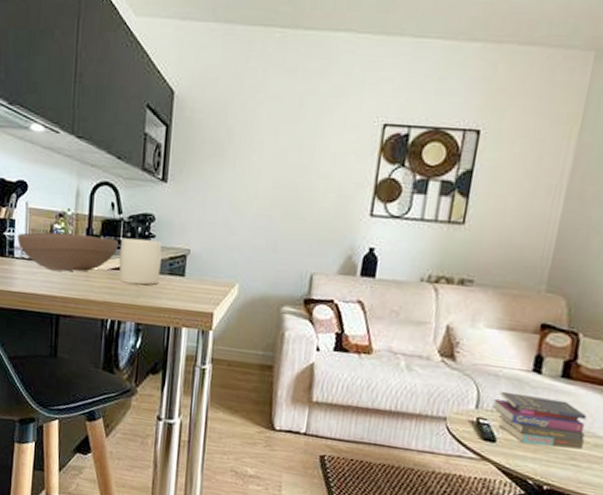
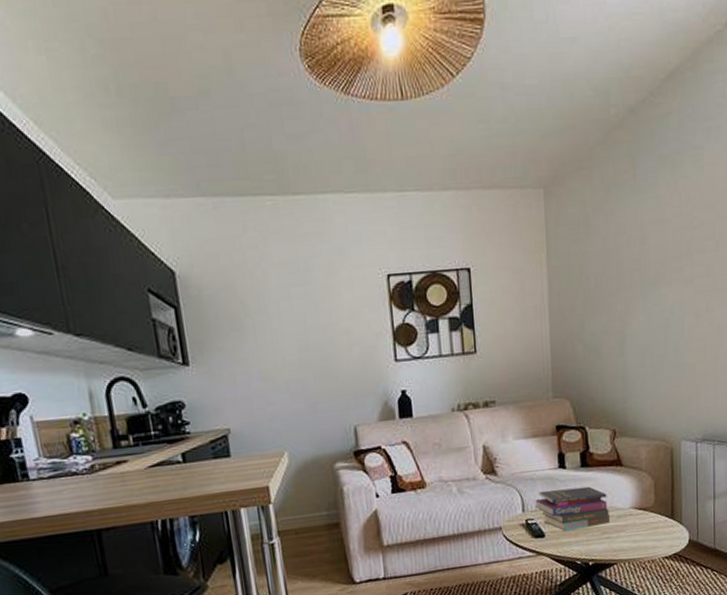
bowl: present [17,232,119,272] -> none [28,435,152,484]
mug: present [119,238,162,286] -> none [152,426,205,479]

